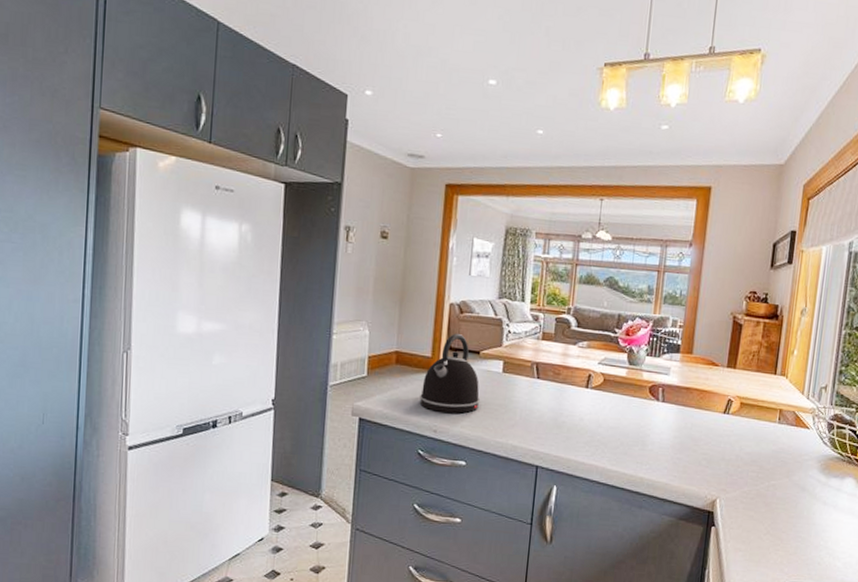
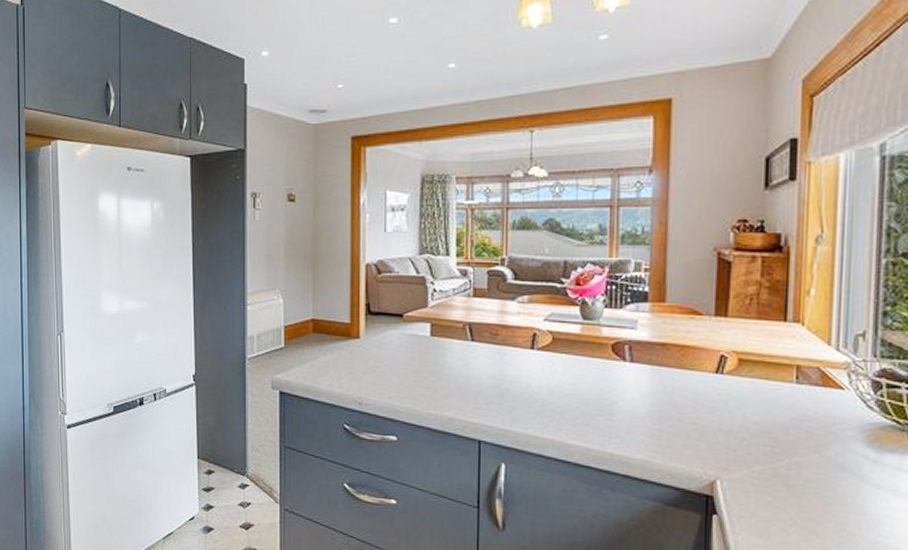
kettle: present [420,333,481,413] -> none [341,295,408,383]

